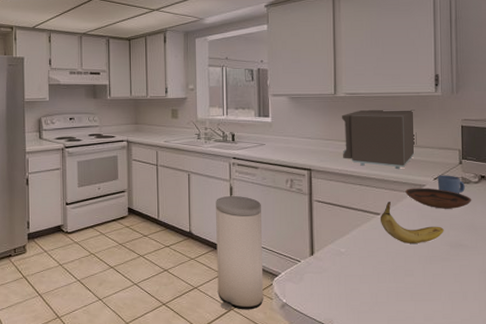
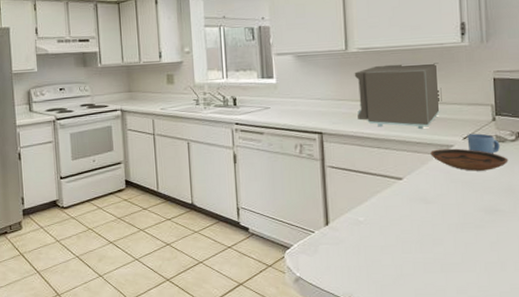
pedal bin: present [216,196,264,310] -> none [218,164,276,285]
fruit: present [380,202,444,244] -> none [402,165,477,210]

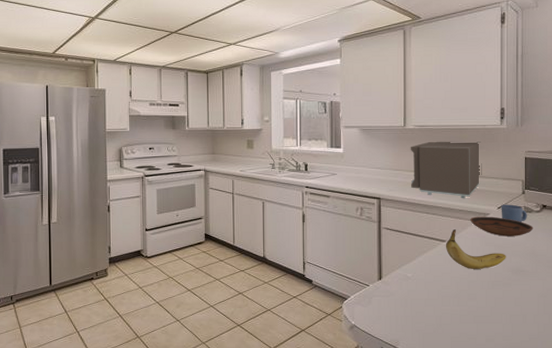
fruit: none [402,165,477,210] -> present [445,229,506,269]

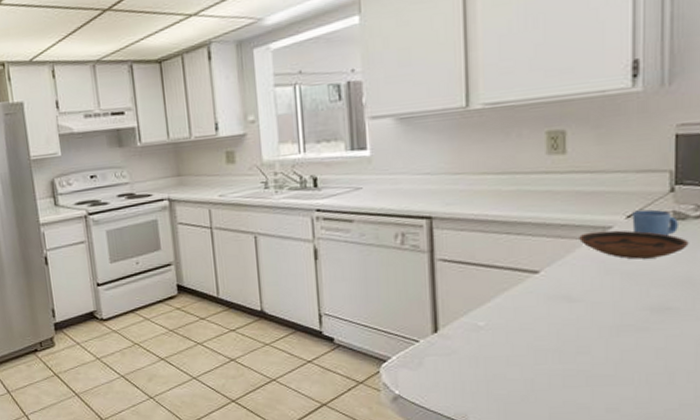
microwave: present [410,141,482,199] -> none [477,117,600,208]
fruit: present [445,229,506,269] -> none [538,254,641,310]

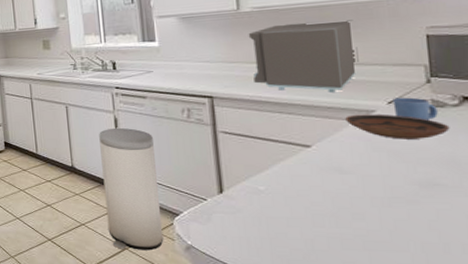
pedal bin: none [295,260,368,406] -> present [99,128,164,251]
microwave: none [477,117,600,208] -> present [248,20,359,94]

